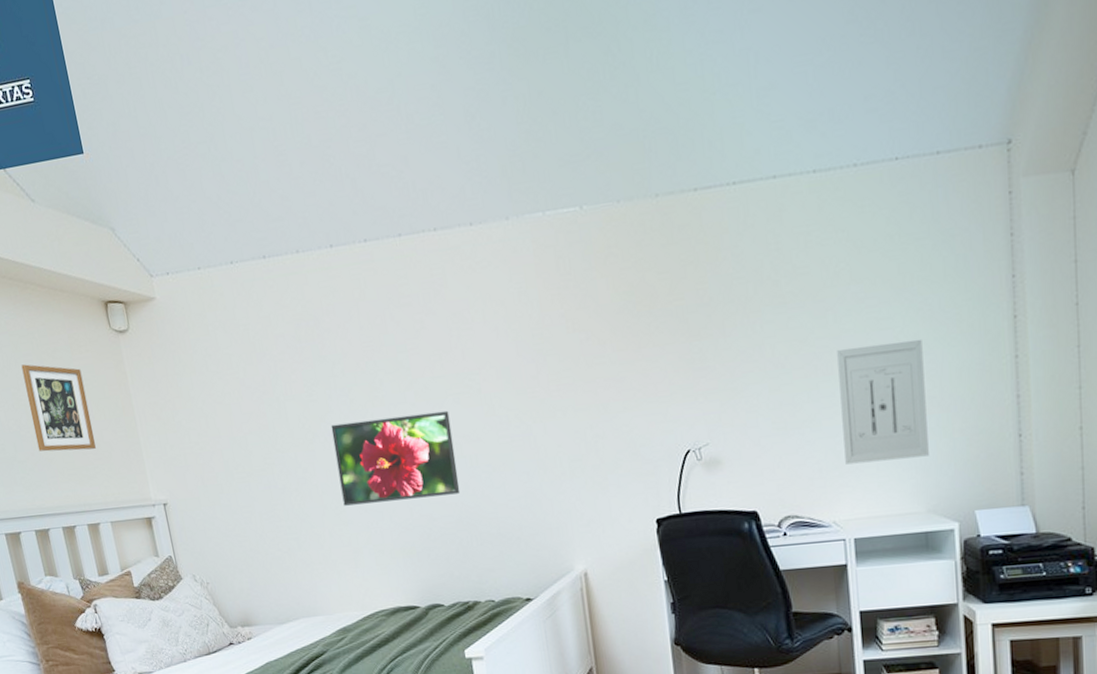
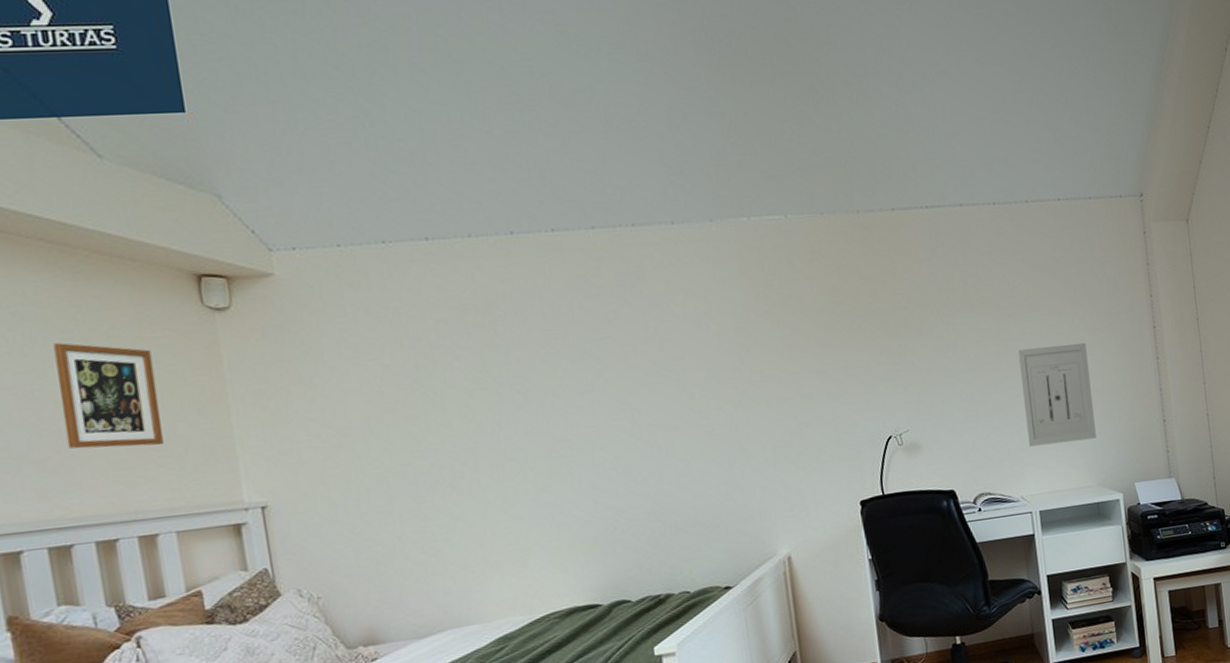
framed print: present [331,410,460,506] -> none [500,400,654,501]

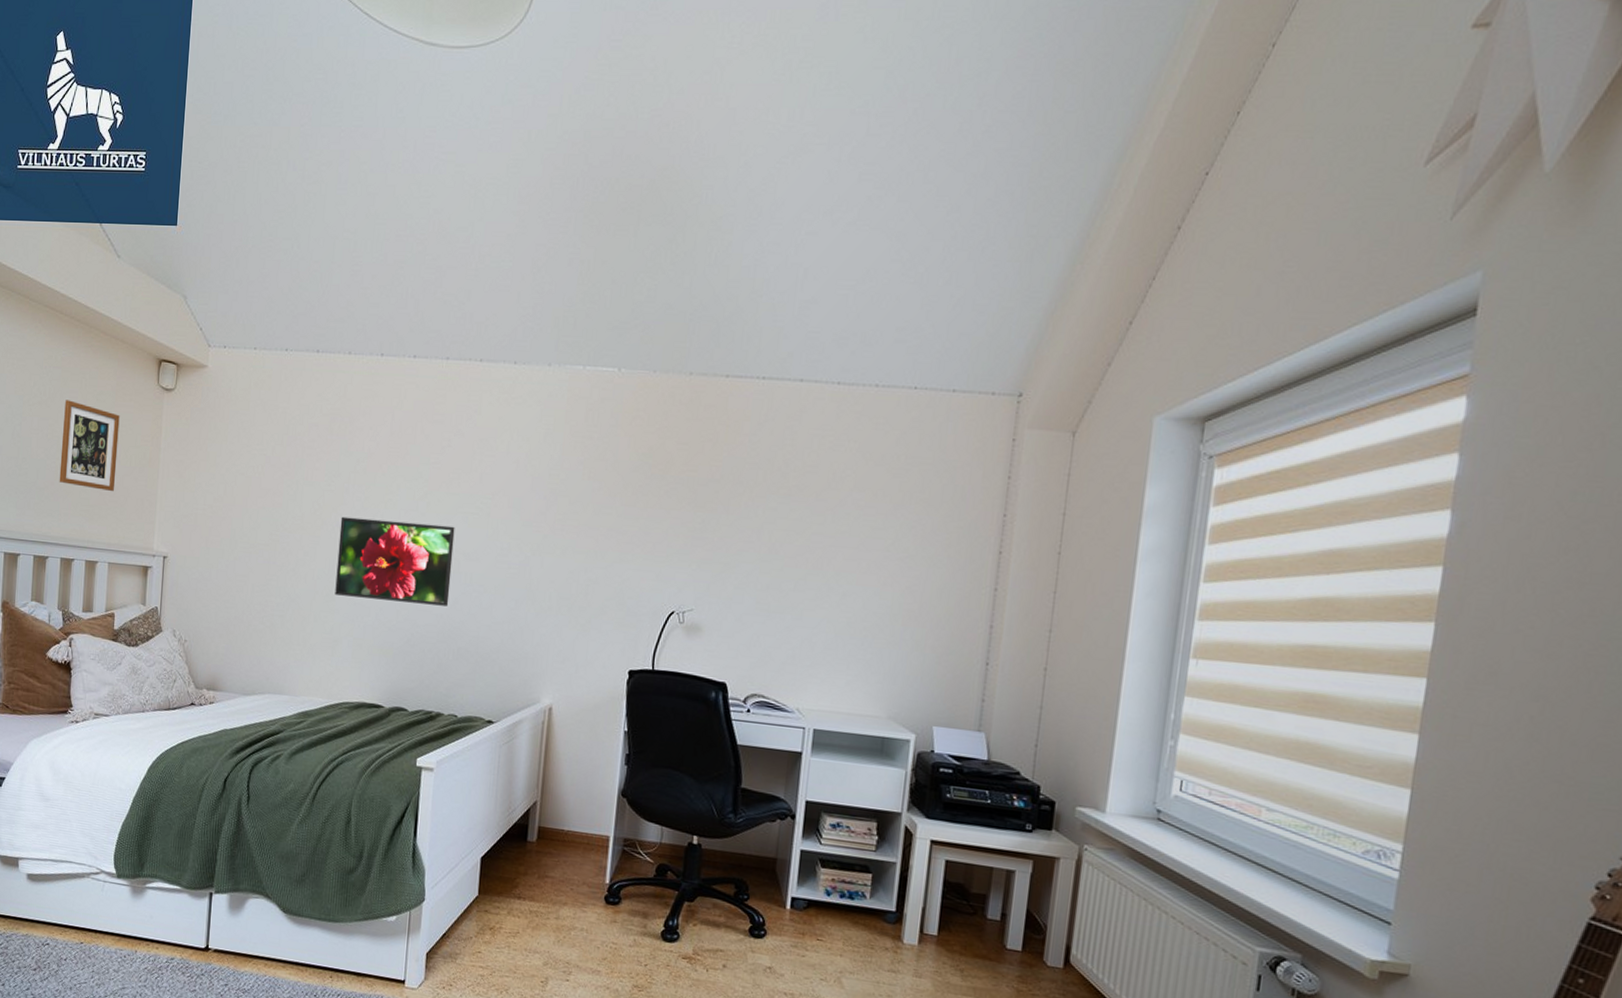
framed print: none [500,400,654,501] -> present [335,516,455,606]
wall art: present [1018,342,1096,447] -> none [818,547,910,665]

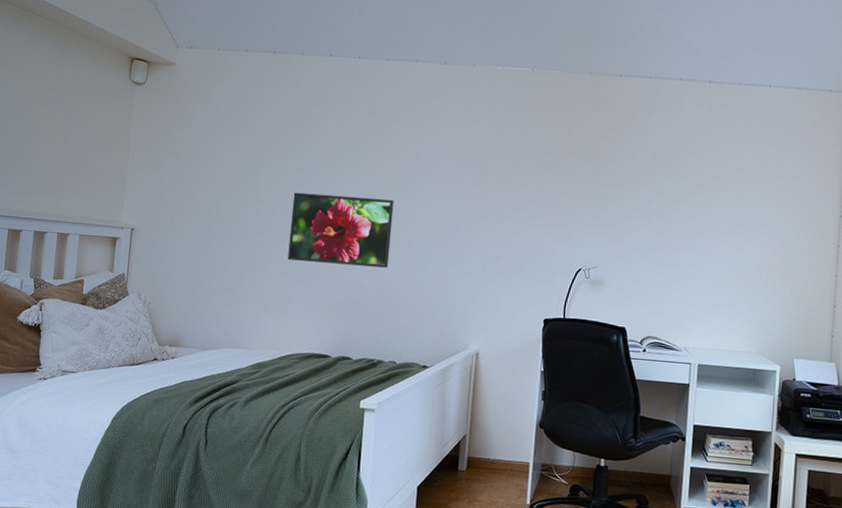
picture frame: present [59,400,120,491] -> none [35,92,94,171]

